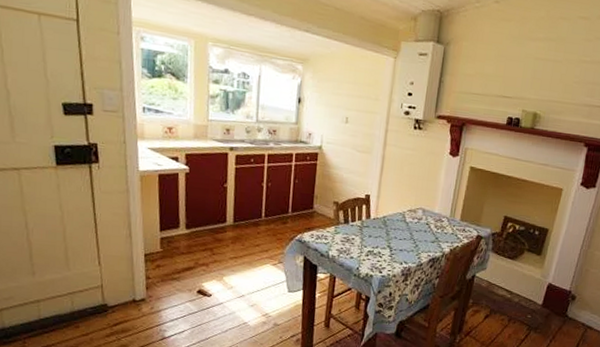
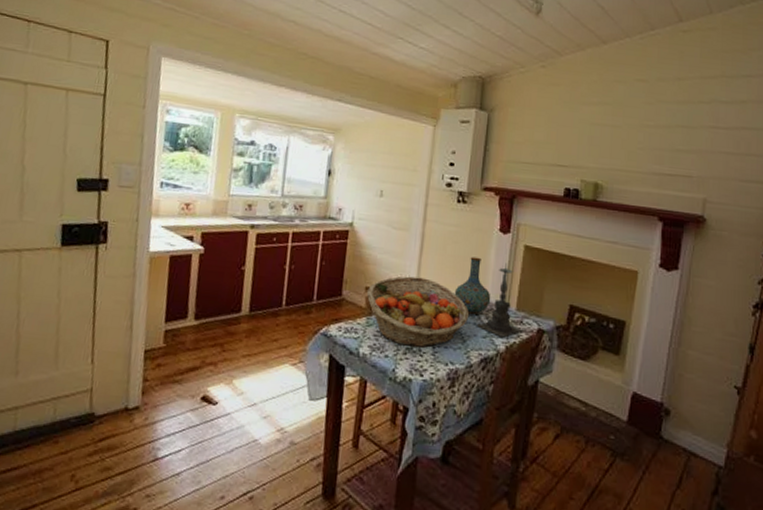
fruit basket: none [335,192,422,251] -> present [367,276,470,348]
vase: none [409,176,440,224] -> present [454,257,491,314]
candle holder: none [426,182,465,242] -> present [476,263,523,338]

